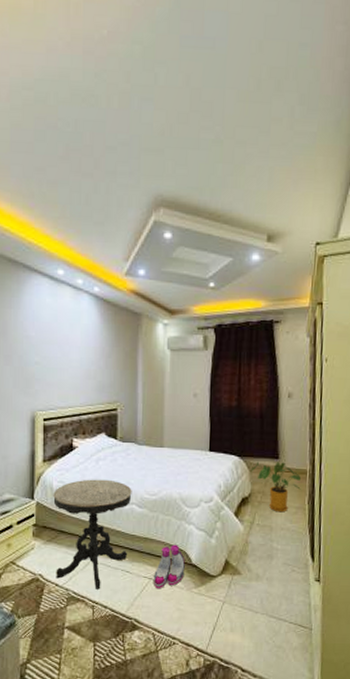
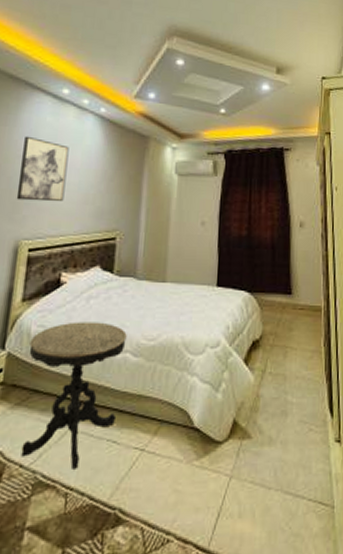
wall art: none [28,317,69,378] -> present [16,136,69,202]
boots: present [154,544,185,589] -> none [146,402,186,464]
house plant: present [250,461,302,513] -> none [261,297,316,357]

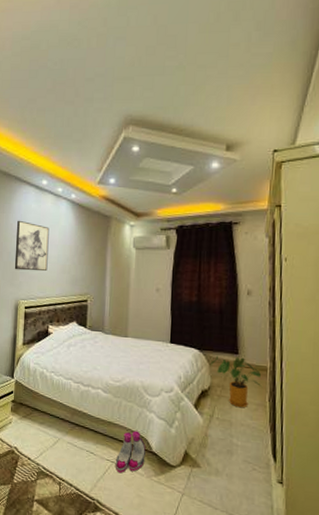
side table: present [21,322,127,469] -> none [28,362,98,467]
boots: none [146,402,186,464] -> present [116,431,146,474]
house plant: none [261,297,316,357] -> present [210,355,262,408]

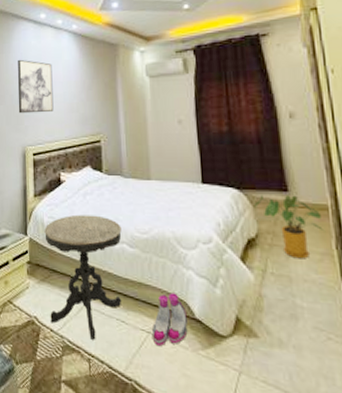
side table: none [28,362,98,467] -> present [44,214,122,340]

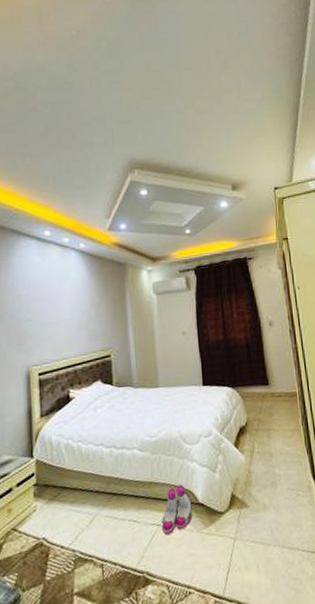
wall art: present [17,59,54,114] -> none [19,277,61,334]
side table: present [44,214,122,340] -> none [53,426,134,546]
house plant: present [253,194,324,259] -> none [244,387,294,438]

